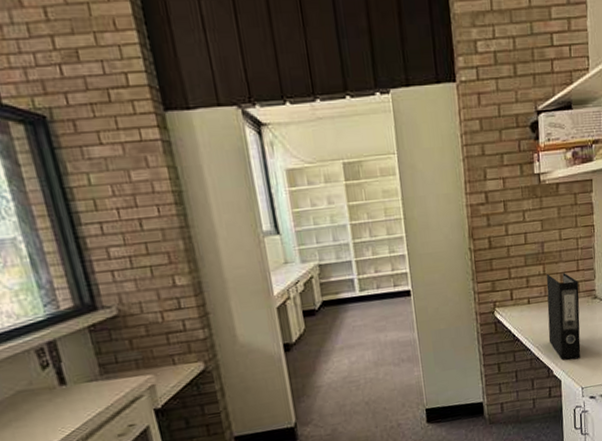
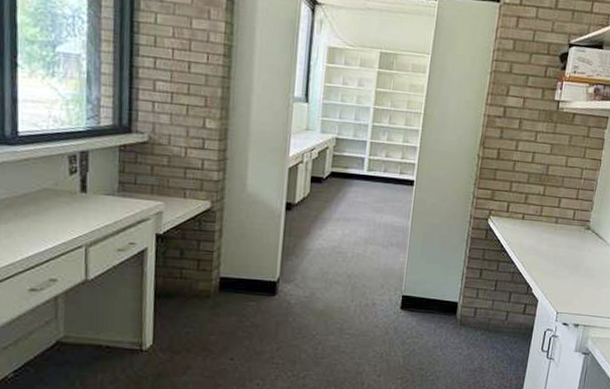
binder: present [546,272,581,361] -> none [534,196,575,283]

